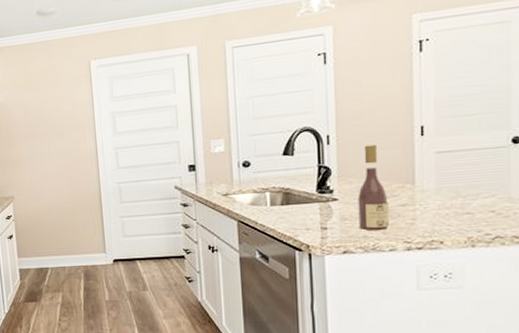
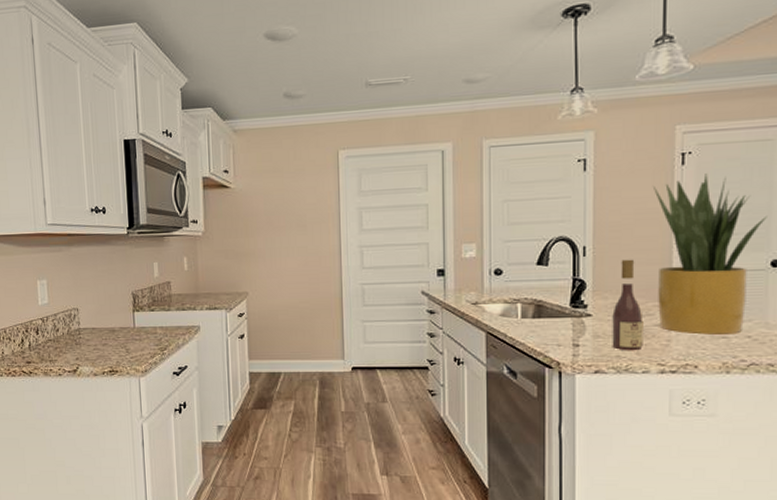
planter: none [393,58,507,212] -> present [654,173,767,335]

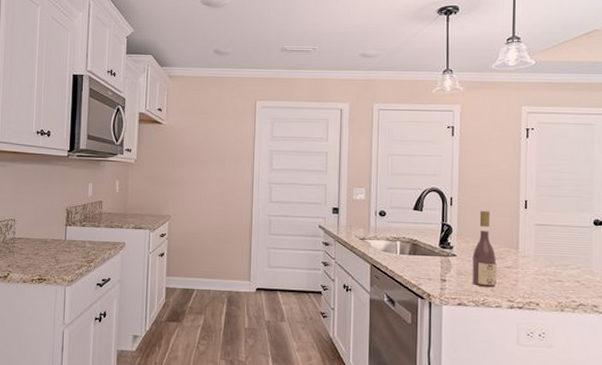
planter: present [654,173,767,335] -> none [505,146,590,279]

